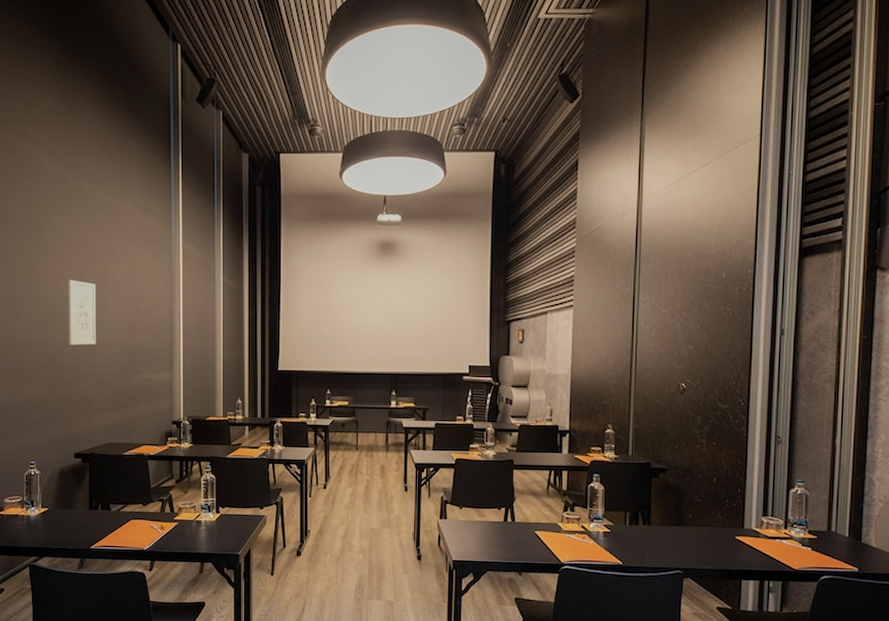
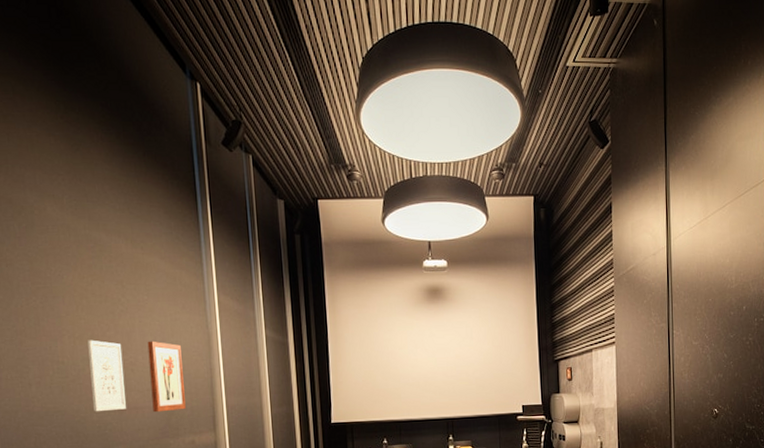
wall art: none [118,283,147,349] -> present [147,341,186,413]

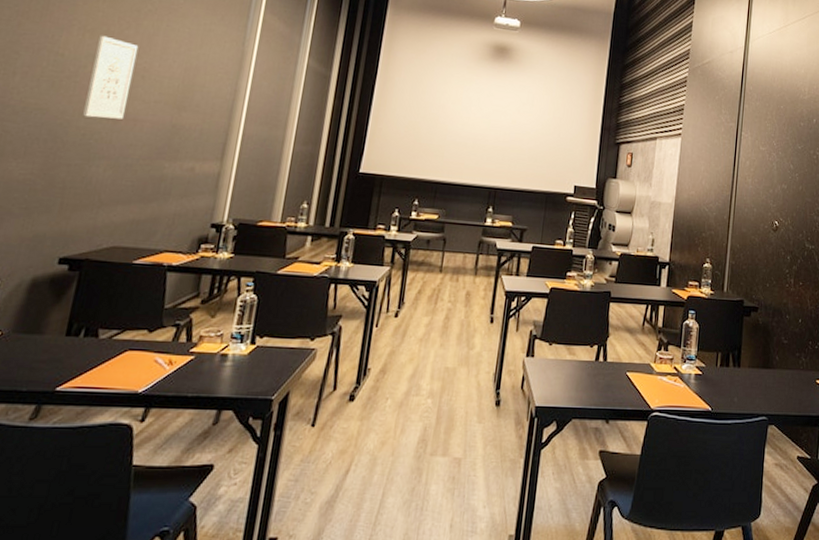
wall art: present [147,341,186,413] -> none [154,48,207,131]

